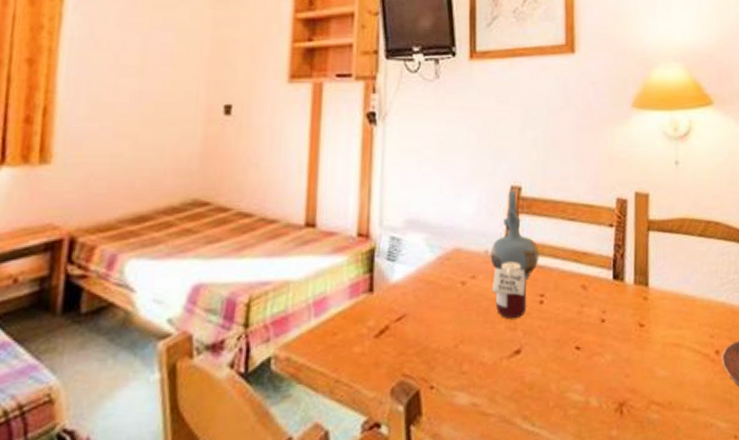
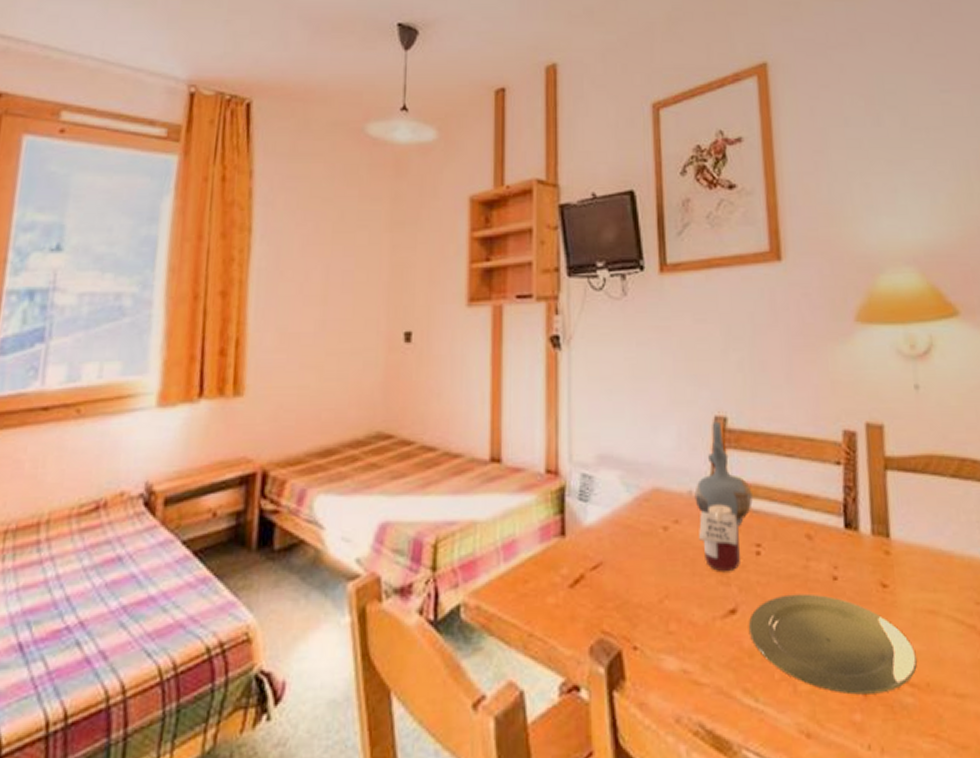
plate: none [531,334,663,415] -> present [749,593,917,695]

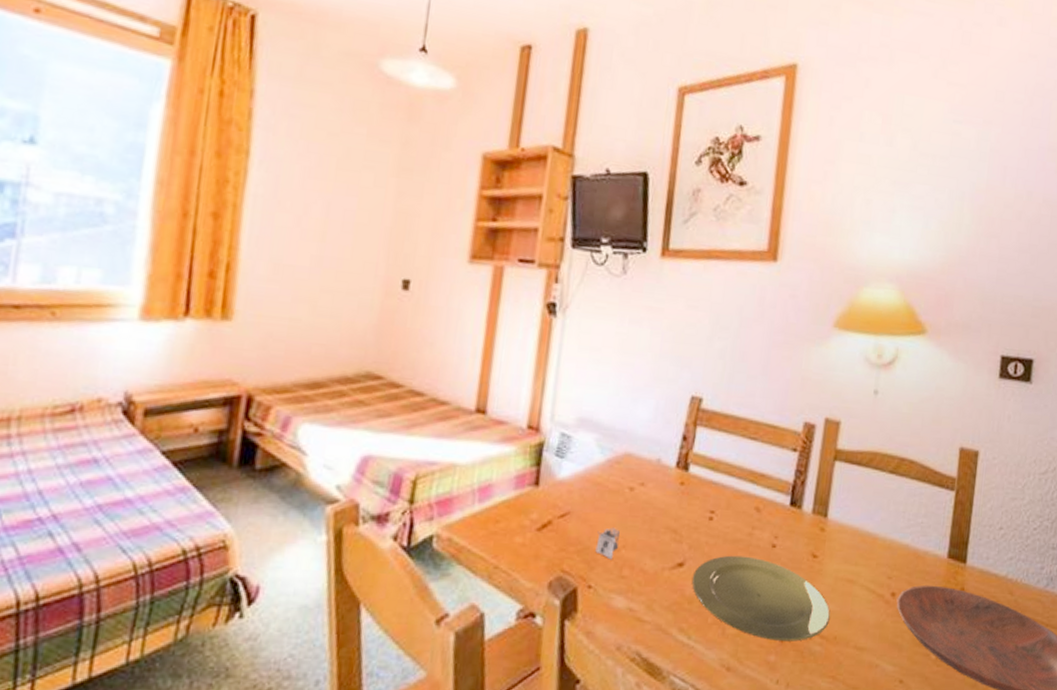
napkin holder: none [635,575,660,614] -> present [595,527,620,560]
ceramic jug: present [694,421,753,526] -> none [662,400,715,494]
jar: present [699,504,741,572] -> none [661,473,698,532]

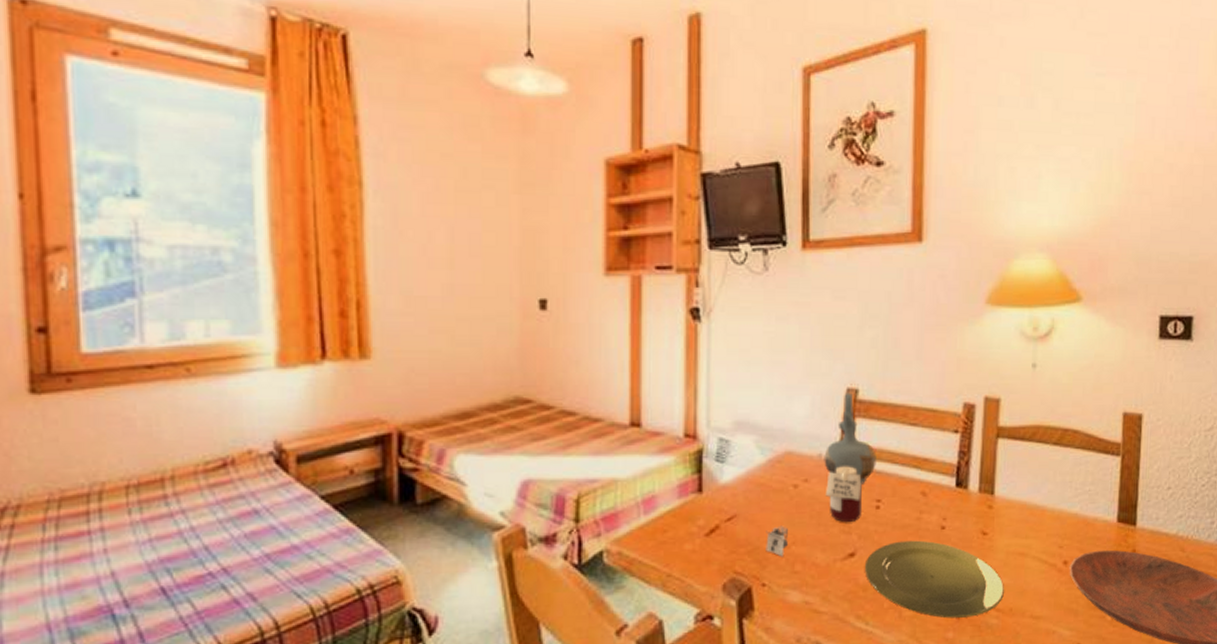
jar: none [661,473,698,532] -> present [826,466,863,523]
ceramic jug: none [662,400,715,494] -> present [824,393,877,484]

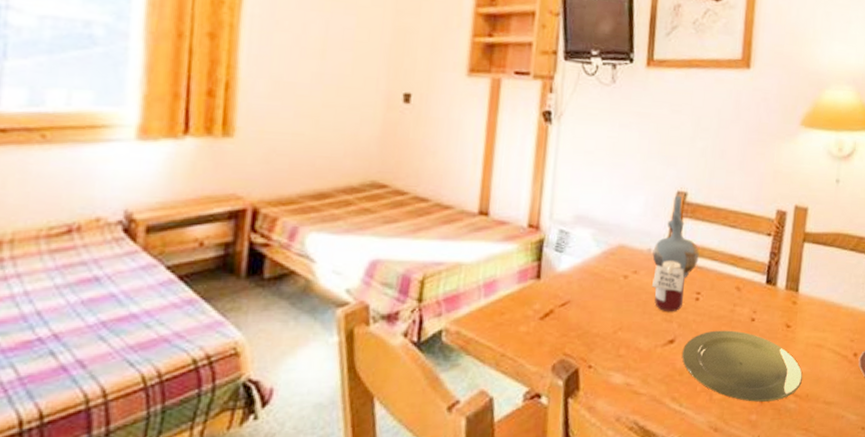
napkin holder: present [766,525,788,557] -> none [594,312,616,341]

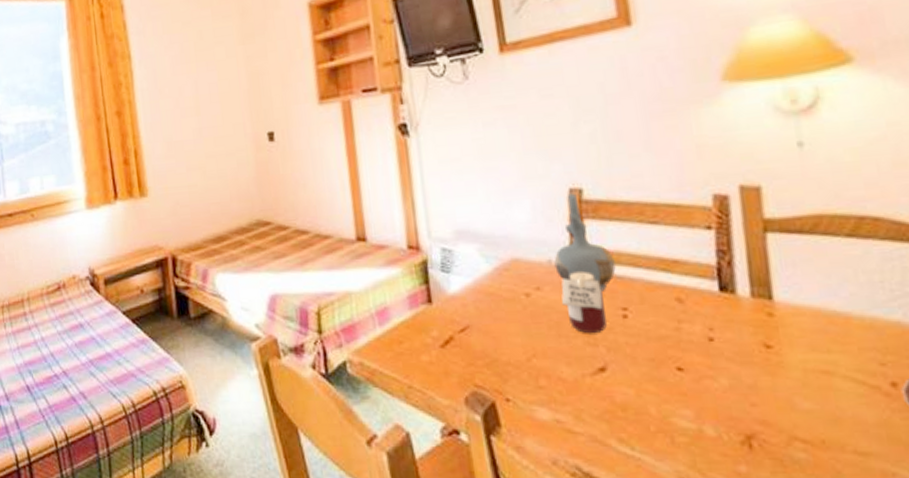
plate: present [682,330,803,402] -> none [620,354,810,448]

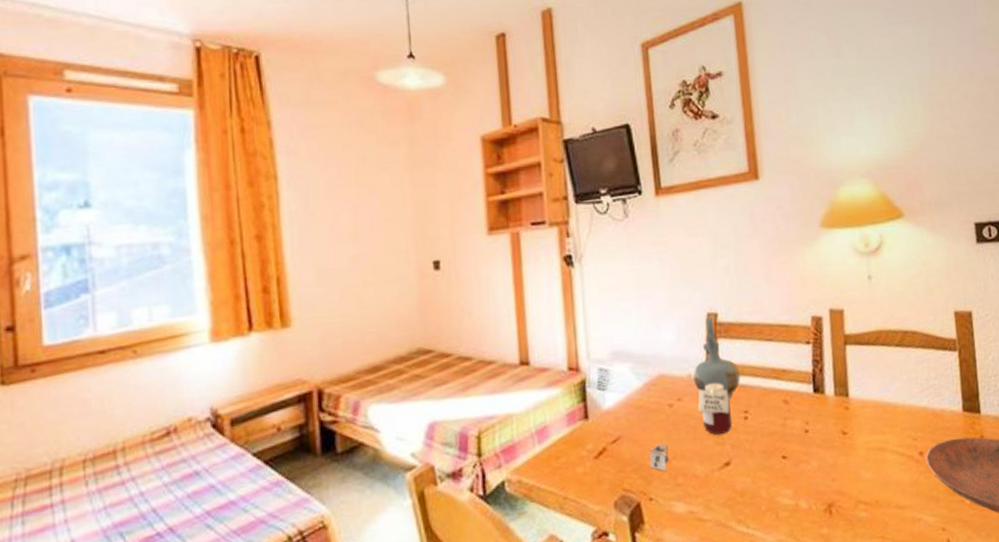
napkin holder: none [502,337,528,371] -> present [648,442,669,472]

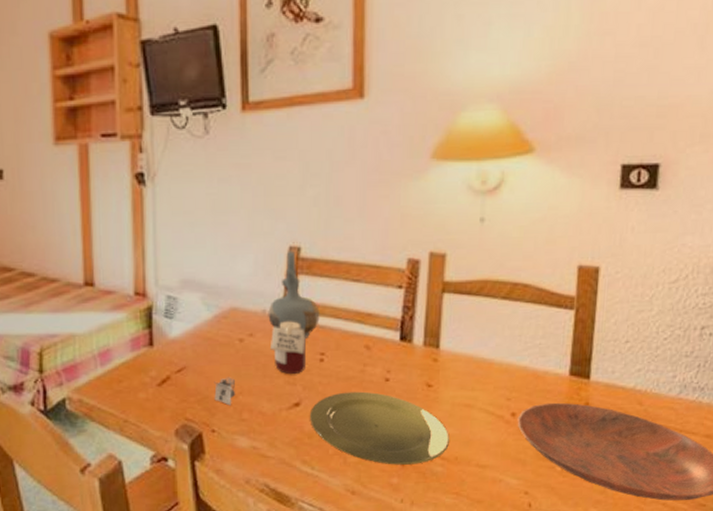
plate: none [740,444,869,515] -> present [310,391,449,465]

